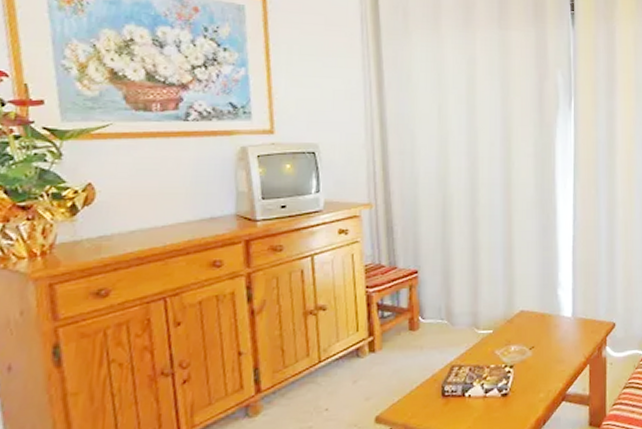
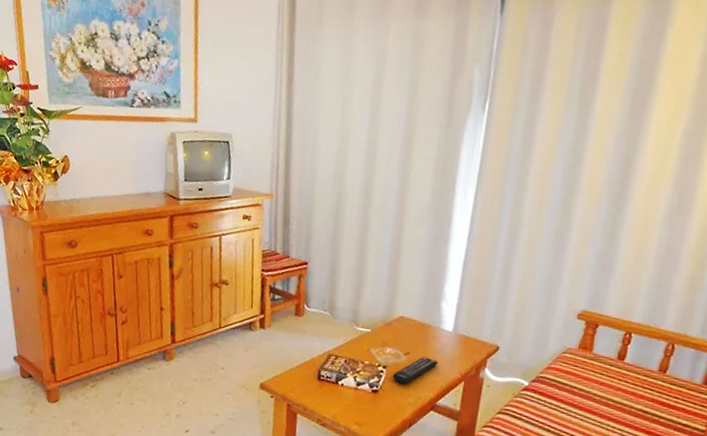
remote control: none [520,347,562,380] -> present [392,356,438,384]

